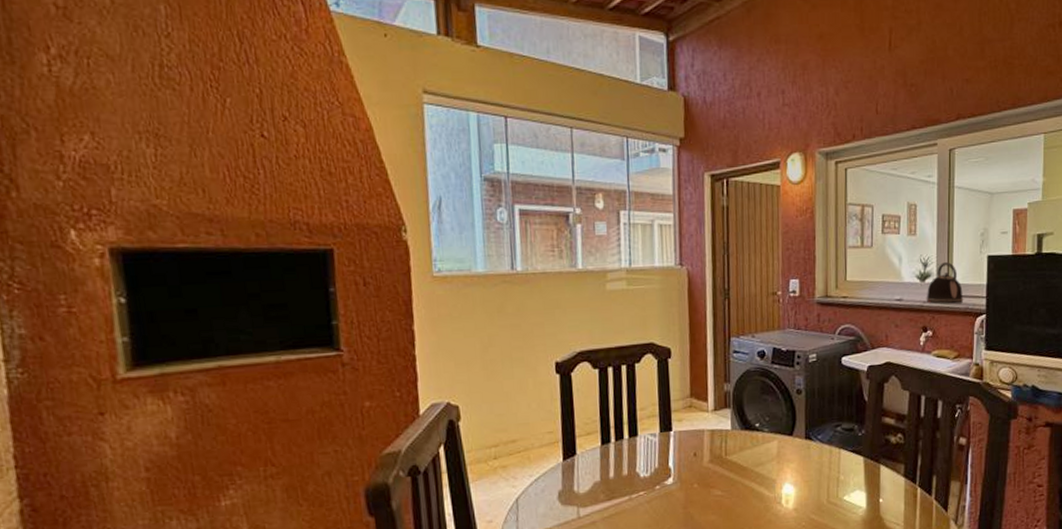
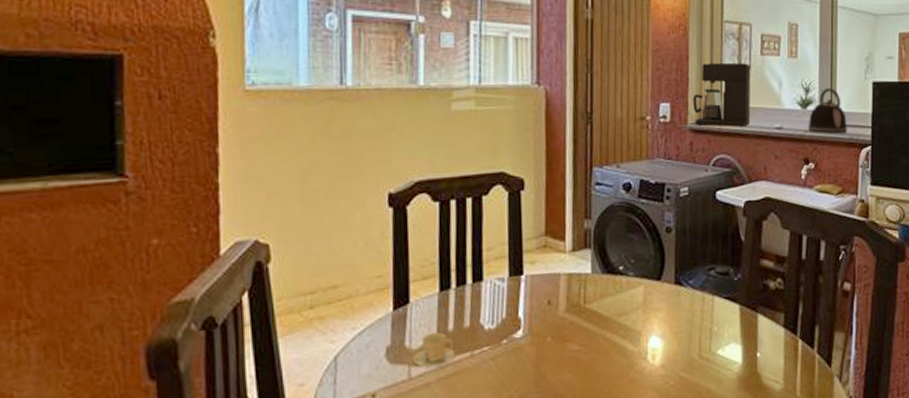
cup and saucer: none [581,479,617,509] -> present [413,332,456,368]
coffee maker: none [819,241,873,301] -> present [692,62,751,128]

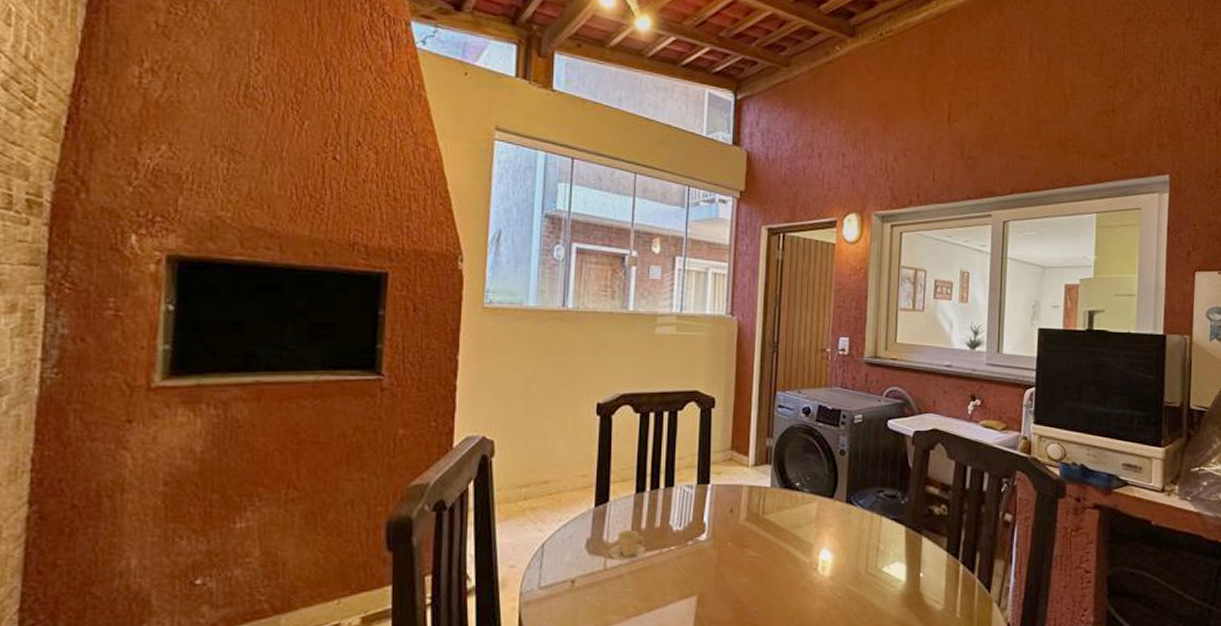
coffee maker: present [692,62,751,128] -> none [869,303,924,364]
kettle: present [807,88,848,135] -> none [975,332,1014,375]

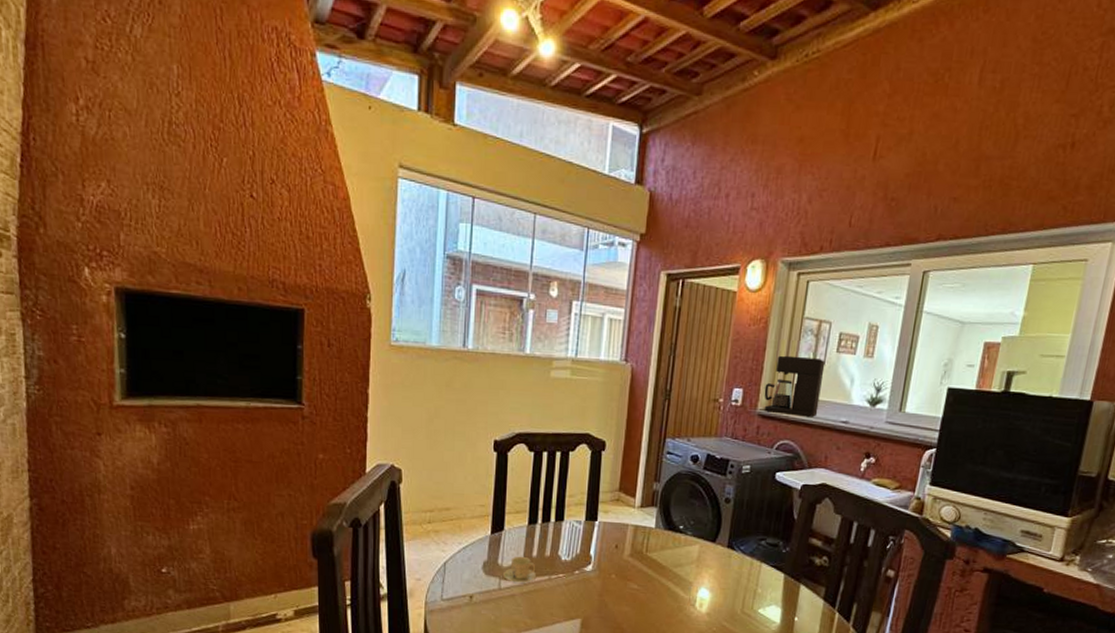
coffee maker: none [869,303,924,364] -> present [764,355,825,418]

